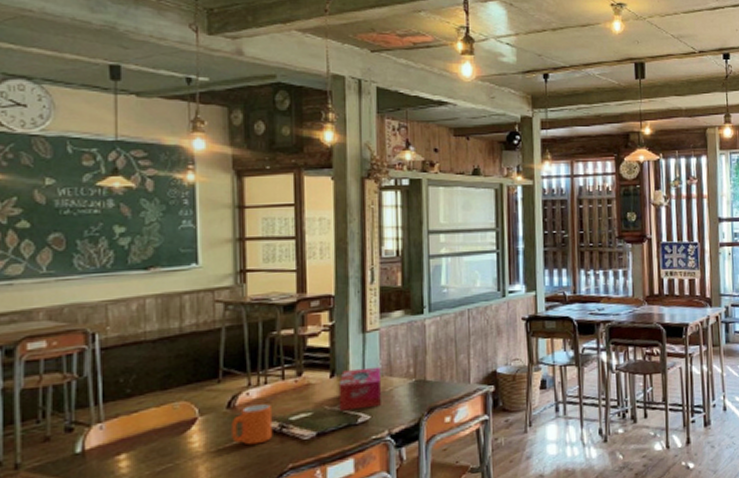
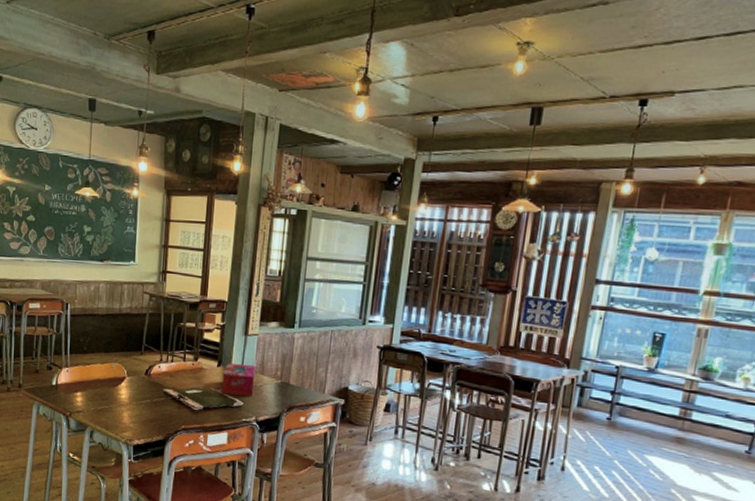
mug: present [231,404,273,445] -> none [146,376,175,406]

